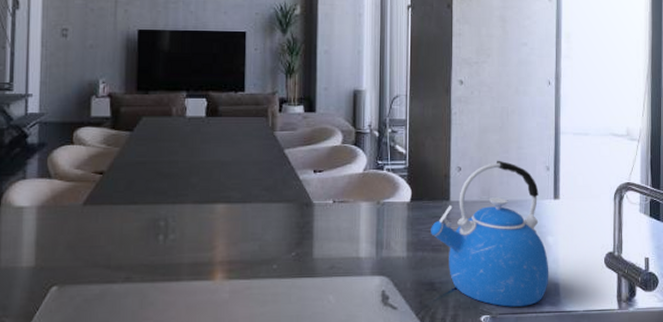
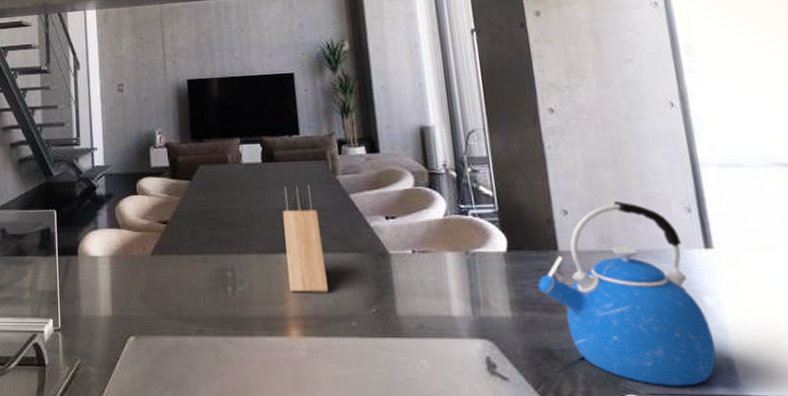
knife block: none [219,139,255,240] -> present [282,185,328,293]

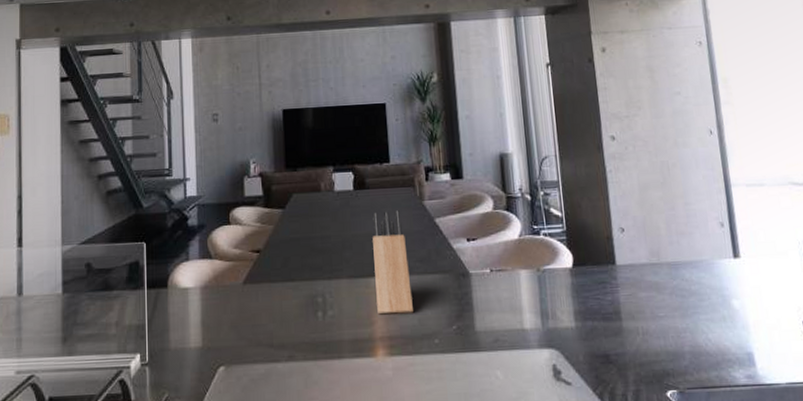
kettle: present [538,200,716,386] -> none [598,218,741,381]

